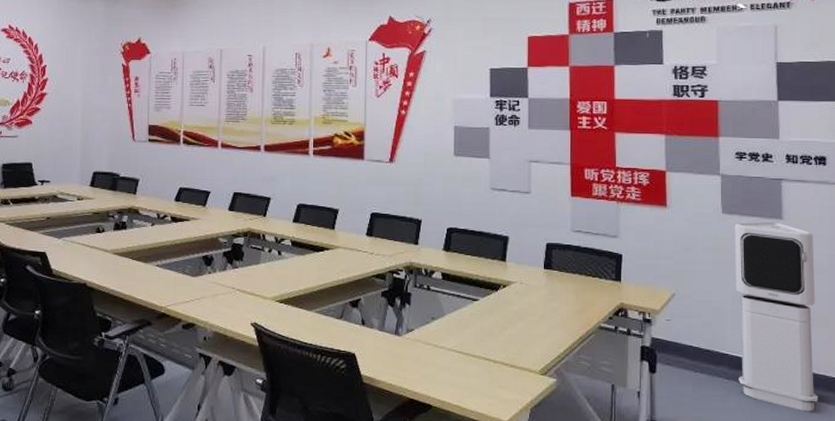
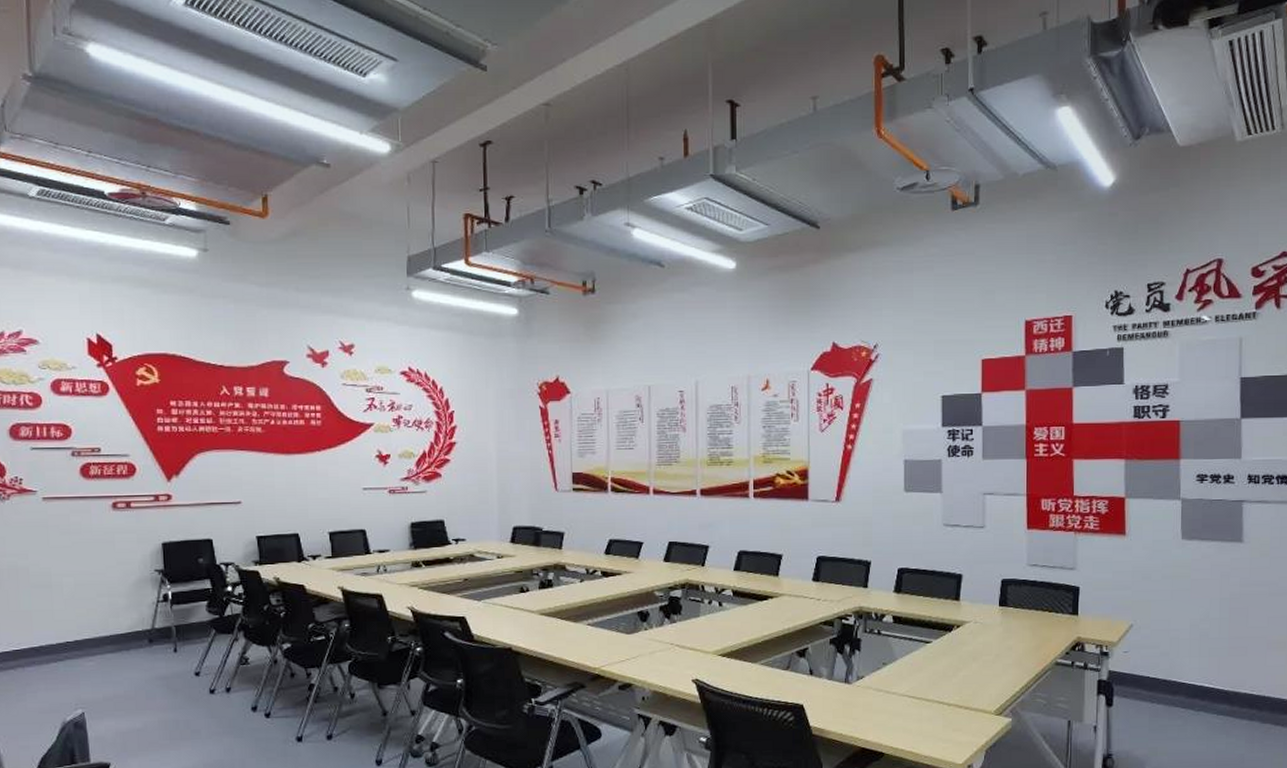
air purifier: present [734,222,818,412] -> none [1193,545,1274,736]

